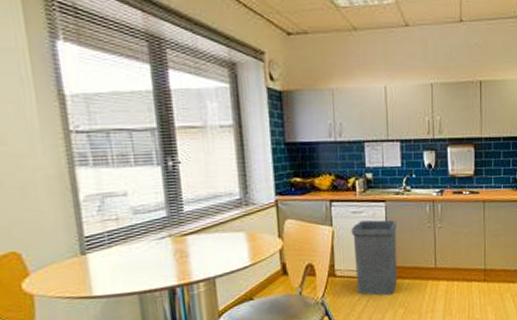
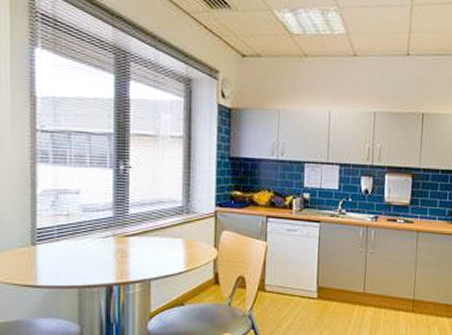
trash bin: present [351,219,398,296] -> none [284,238,329,316]

